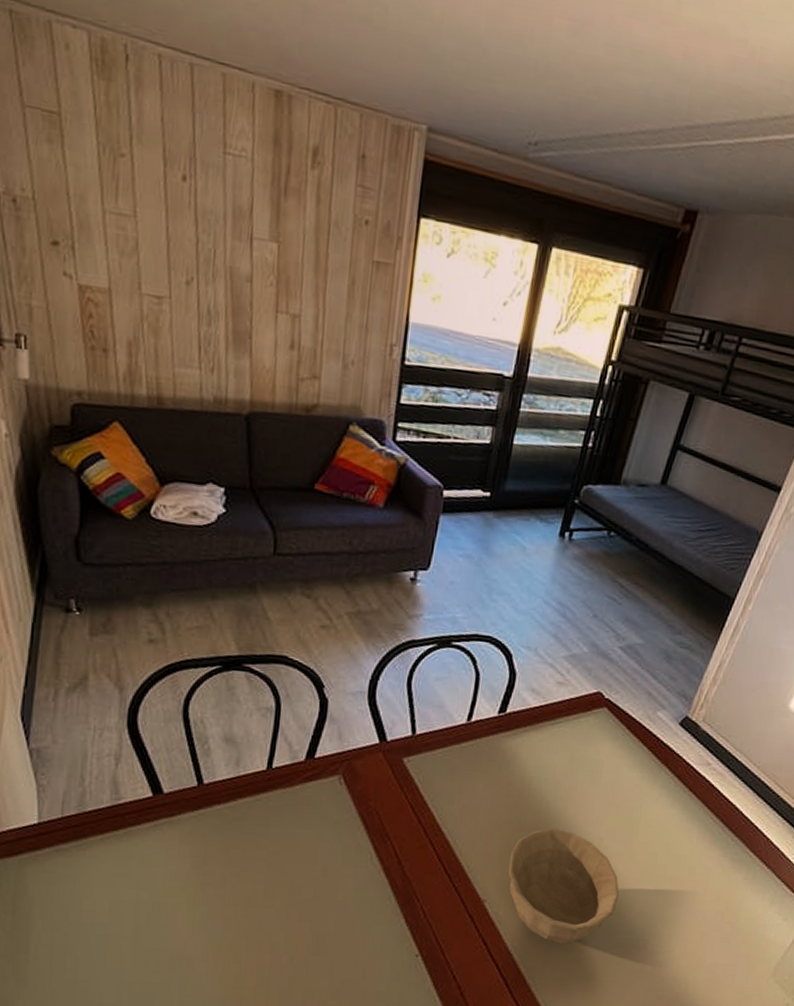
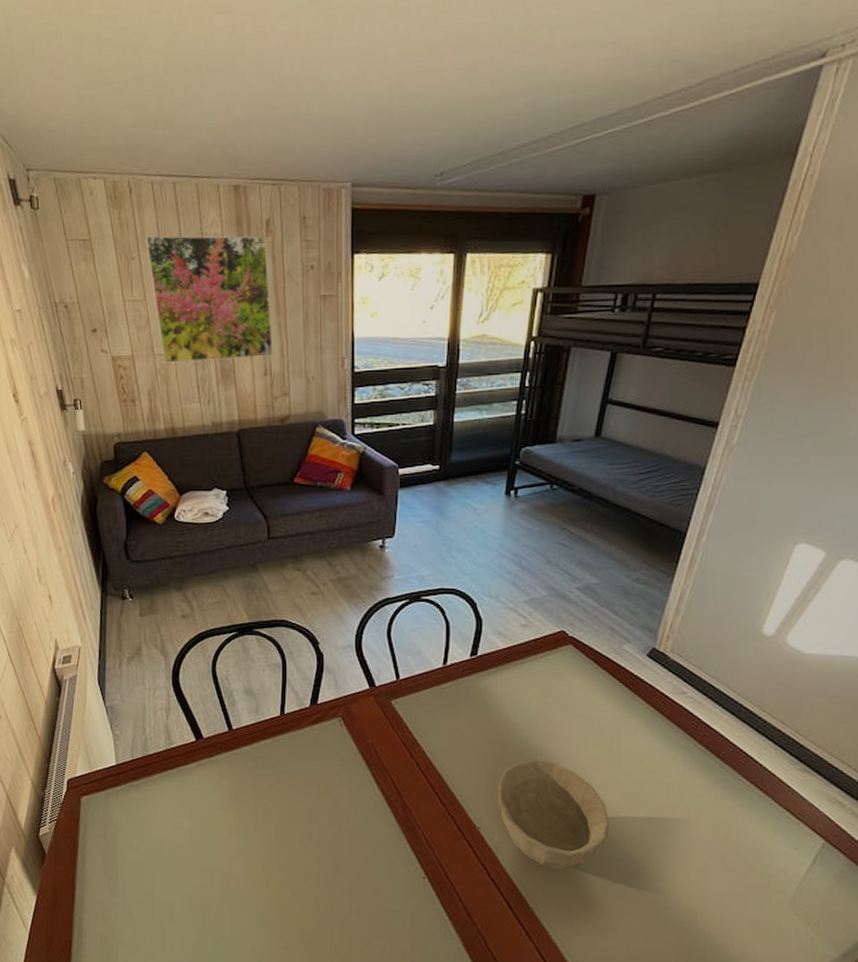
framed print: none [143,128,311,326] -> present [146,236,273,363]

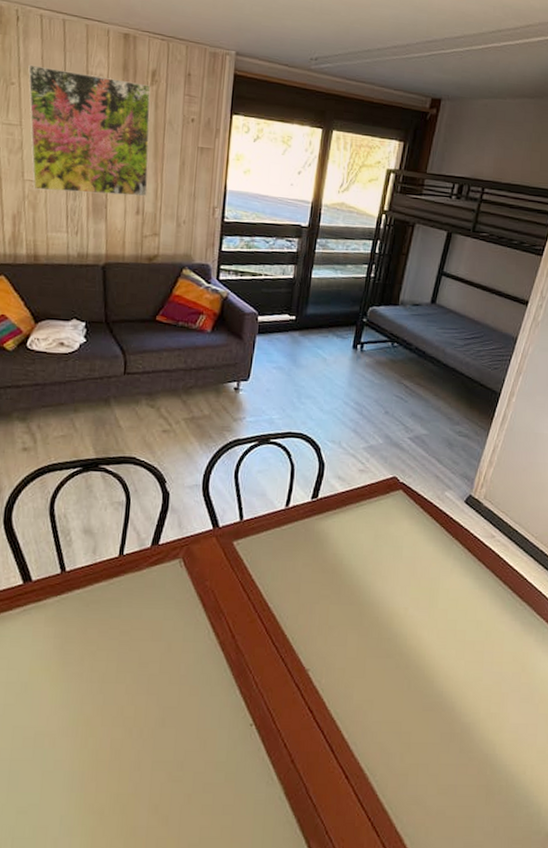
bowl: present [497,759,609,870] -> none [327,599,426,709]

